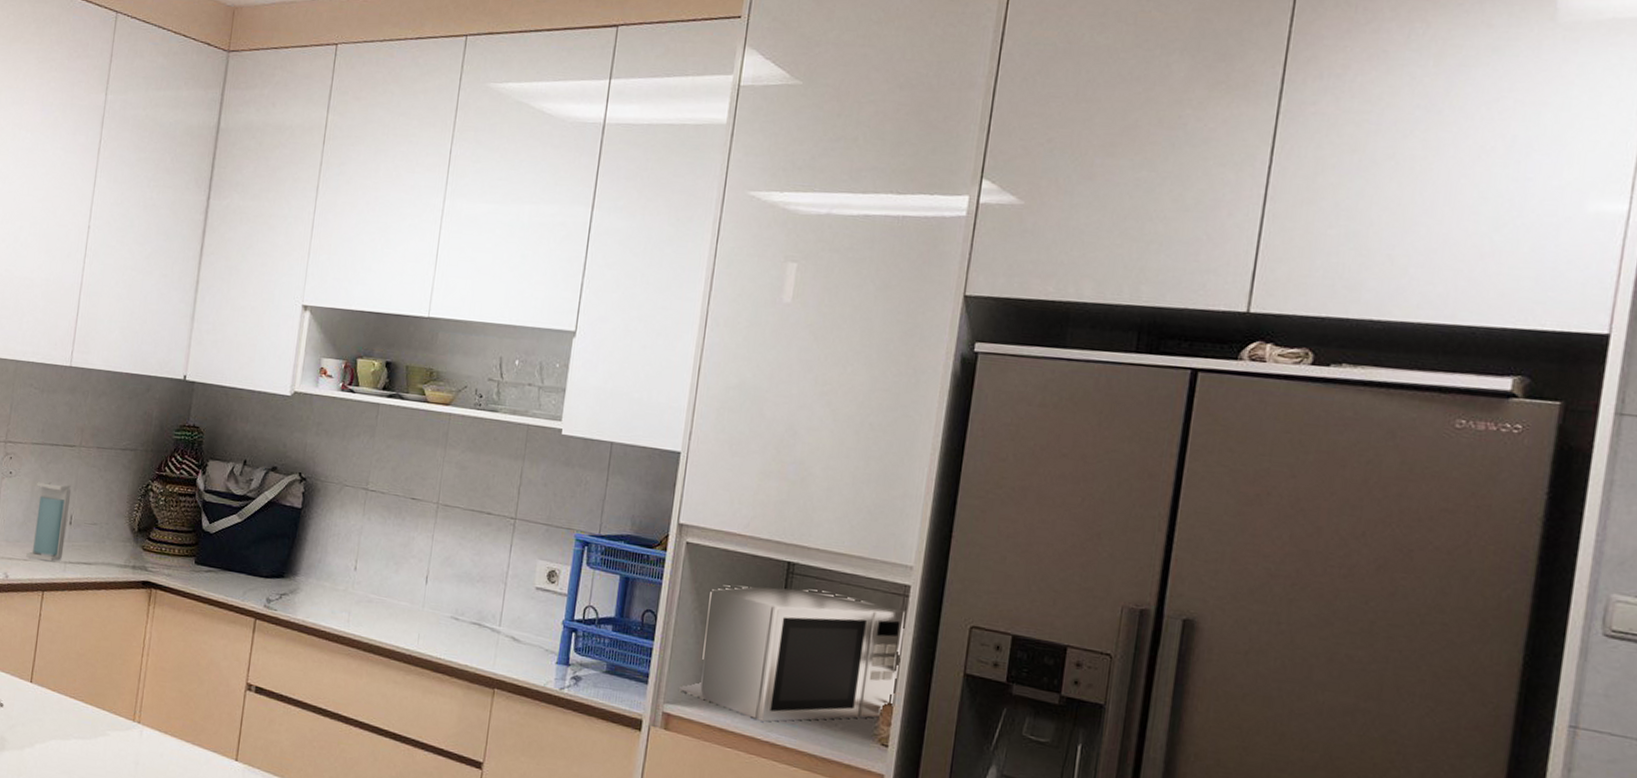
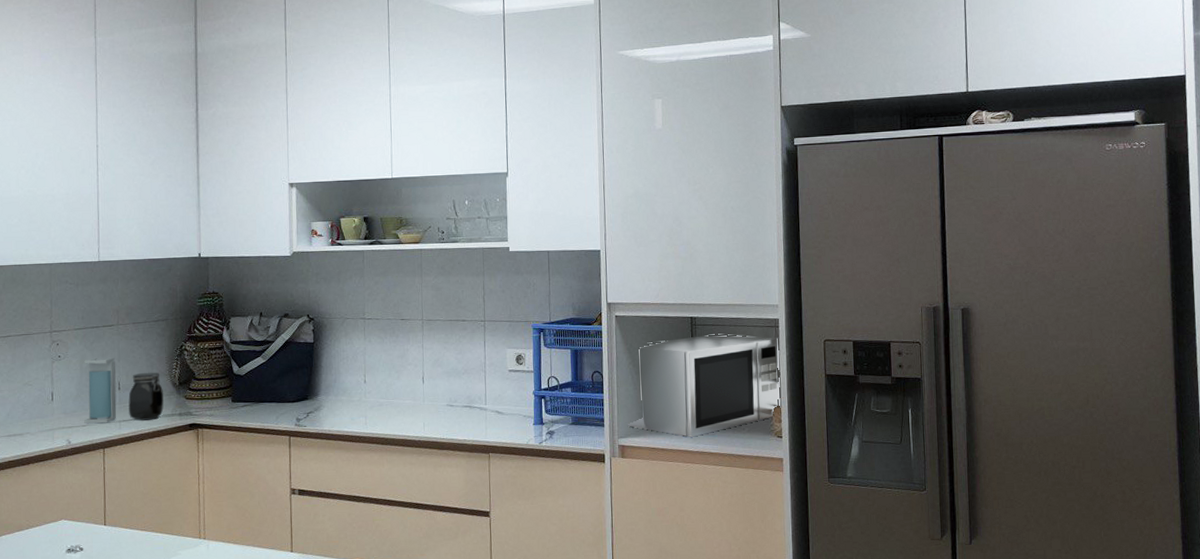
jar: none [77,508,119,568] -> present [128,372,164,421]

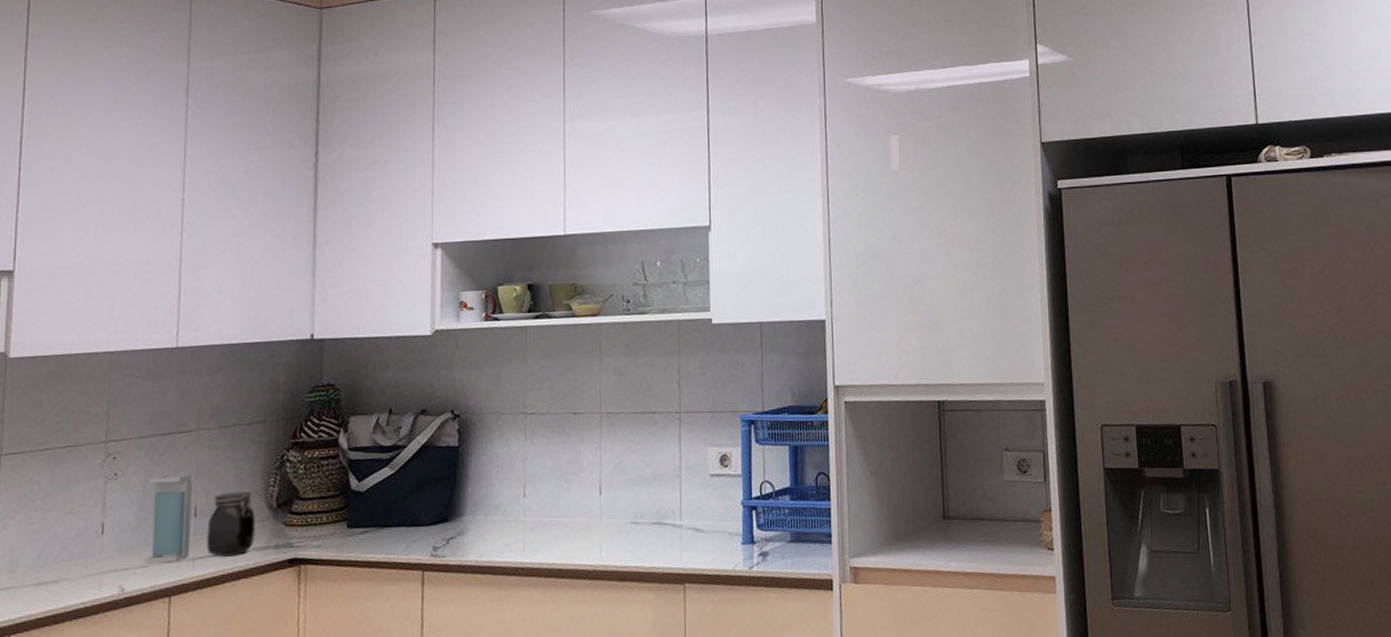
microwave: present [627,334,781,438] -> none [860,420,1051,554]

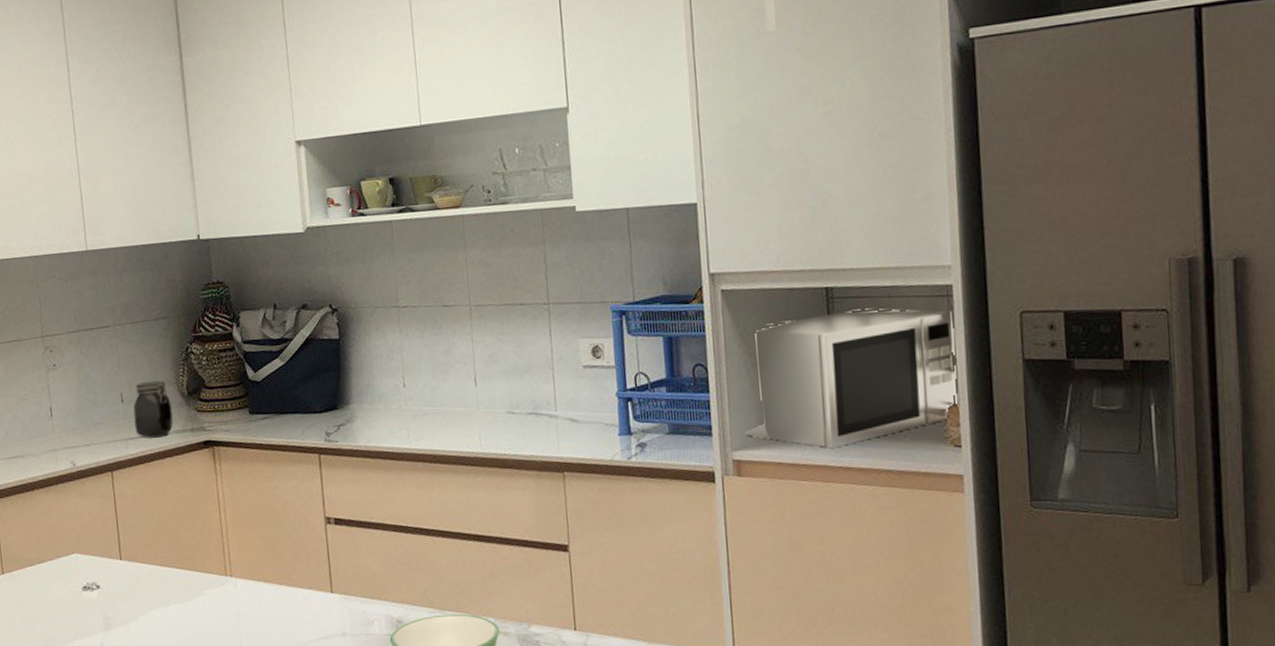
soap dispenser: present [145,473,193,563] -> none [81,364,122,443]
microwave: none [860,420,1051,554] -> present [742,308,959,449]

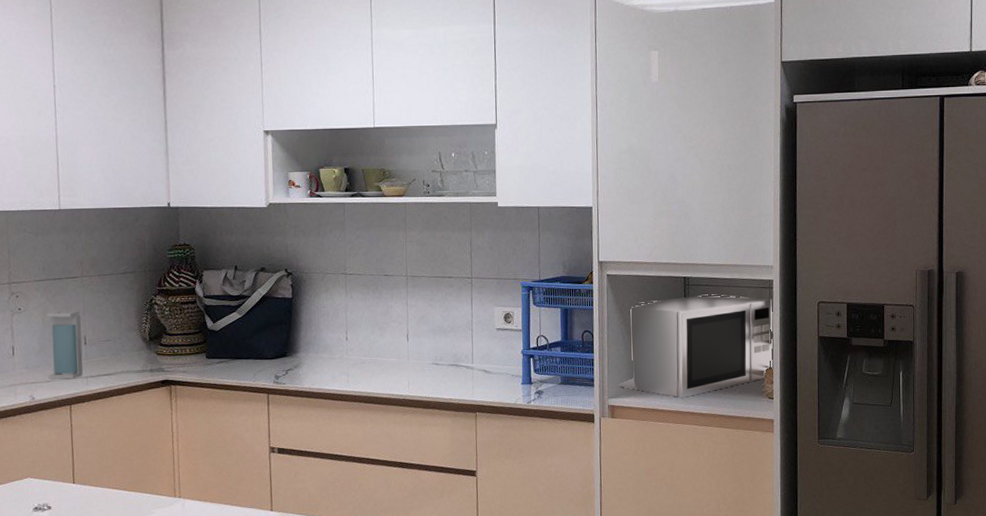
soap dispenser: none [81,364,122,443] -> present [47,311,84,379]
jar: present [133,380,174,438] -> none [95,326,134,377]

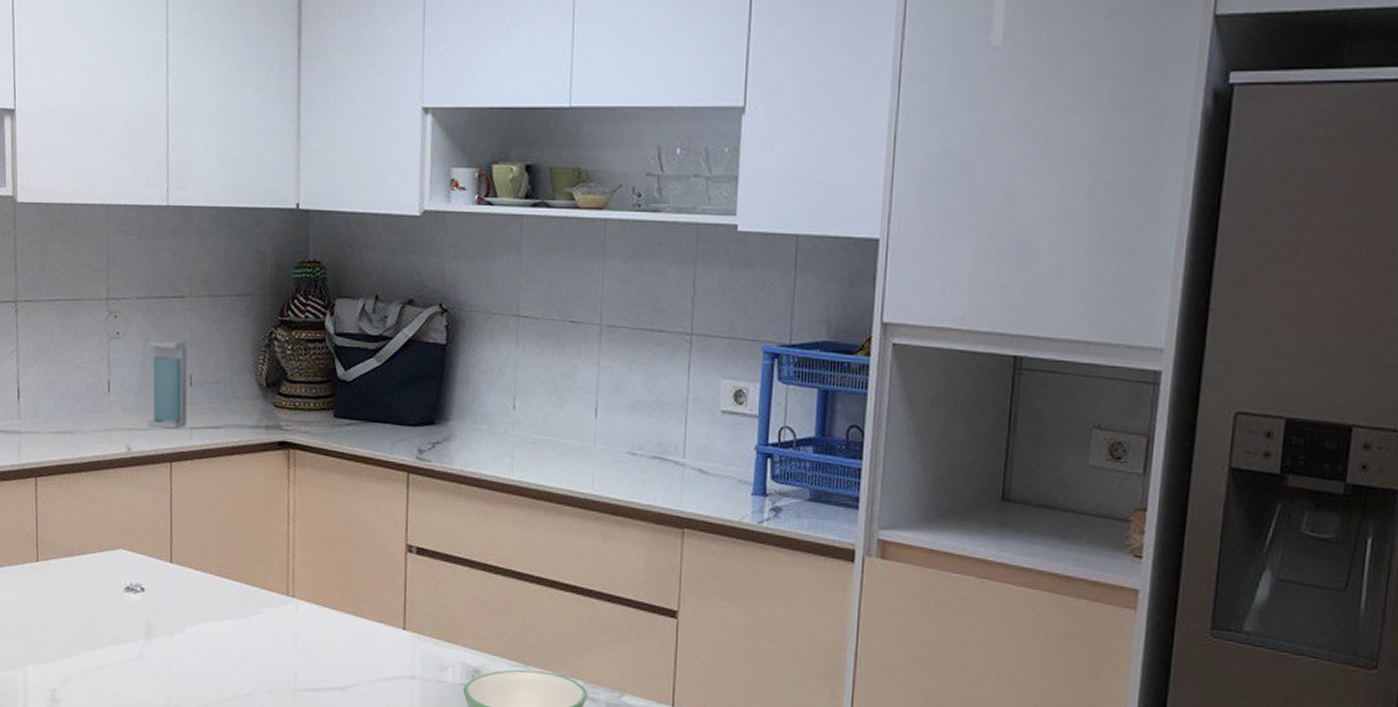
microwave: present [617,294,773,398] -> none [894,385,1156,541]

